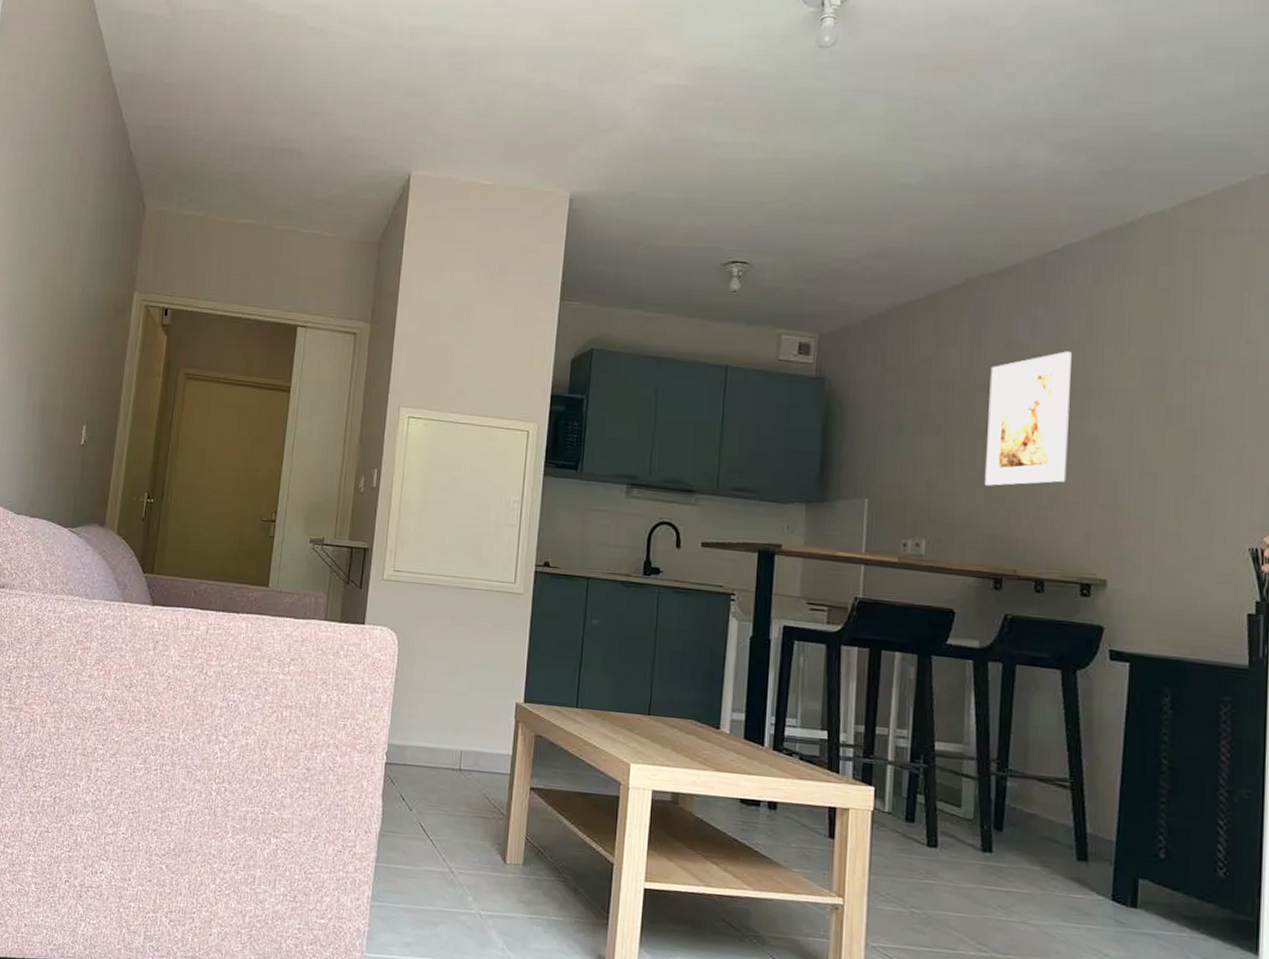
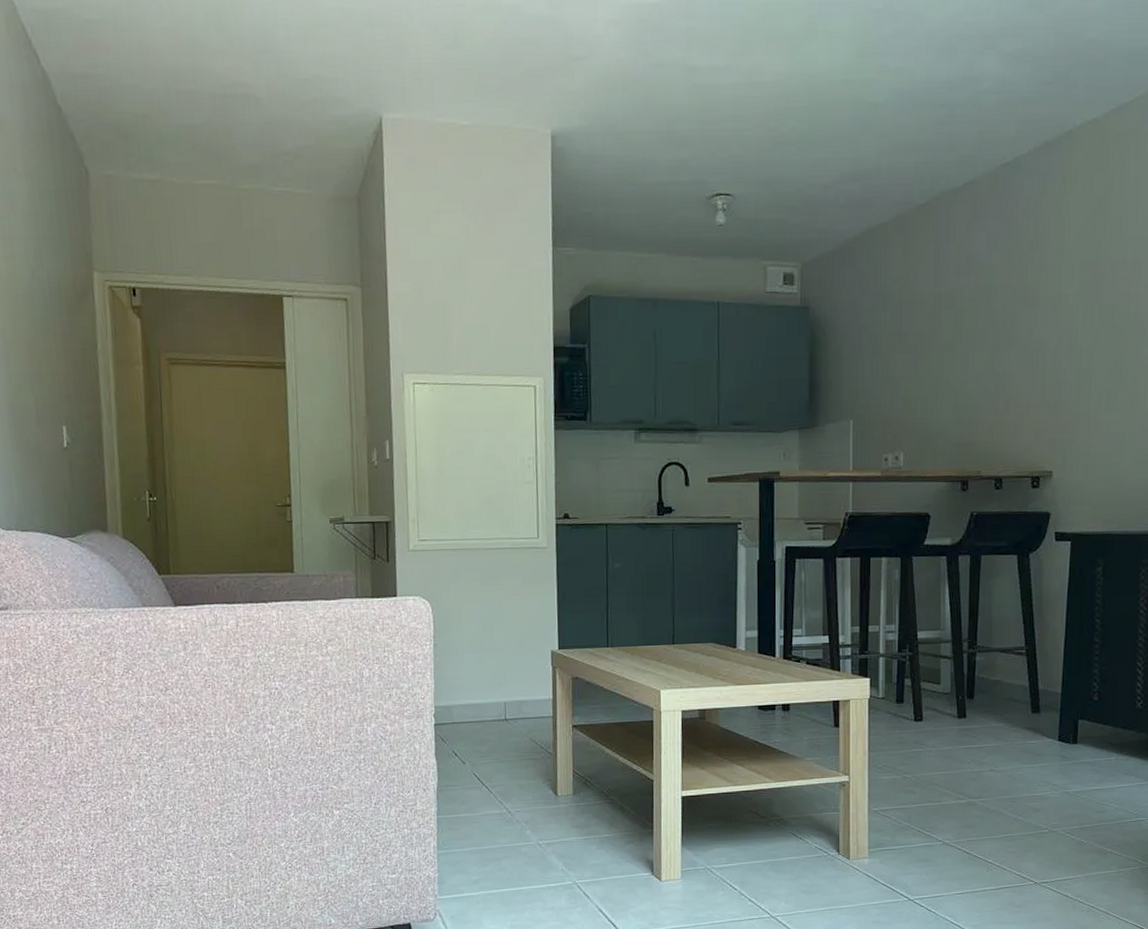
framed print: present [984,351,1071,486] -> none [951,262,1021,397]

